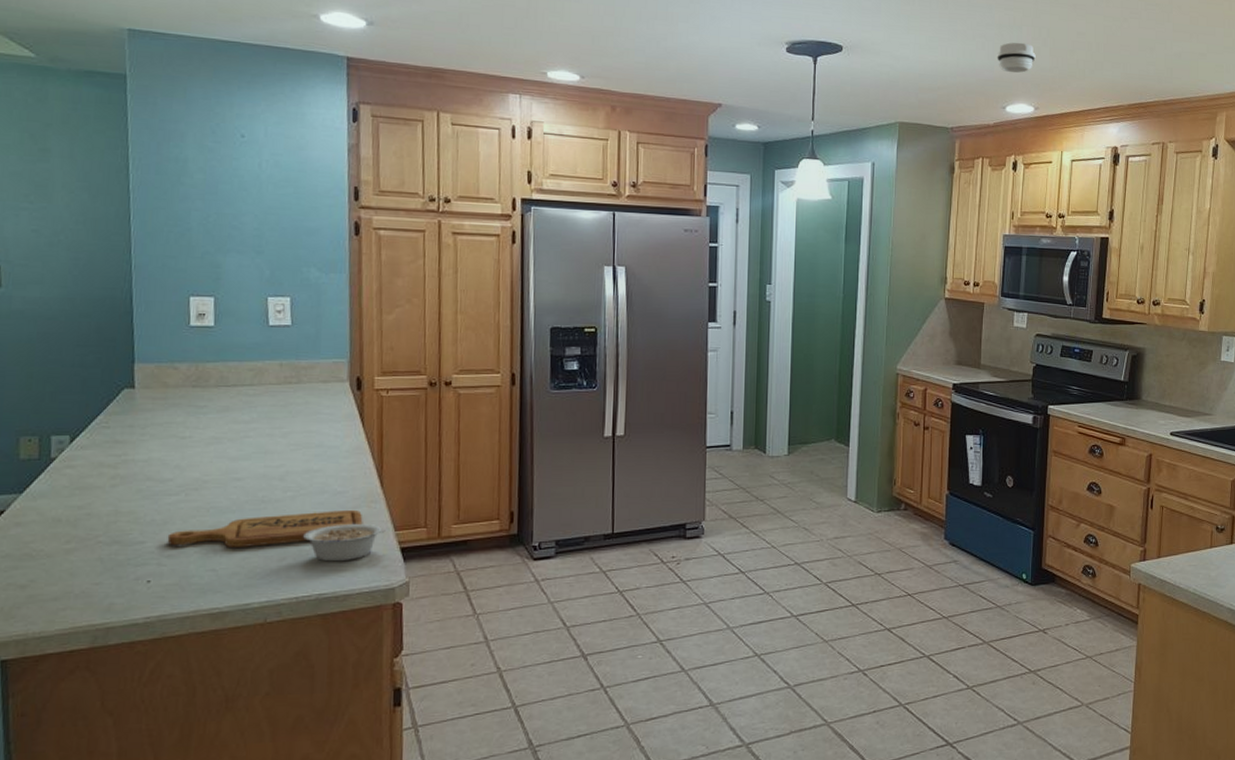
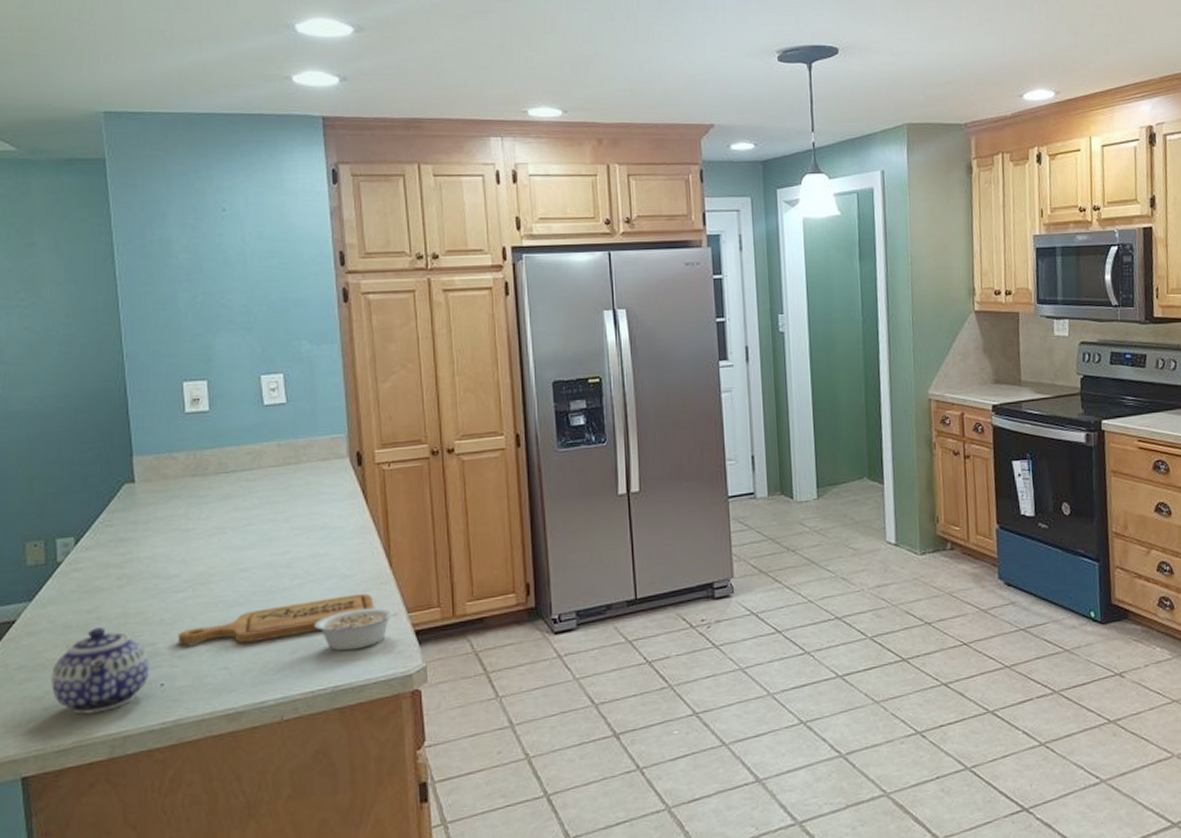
teapot: none [36,523,137,604] -> present [51,627,149,715]
smoke detector: present [997,42,1036,73] -> none [1007,22,1051,57]

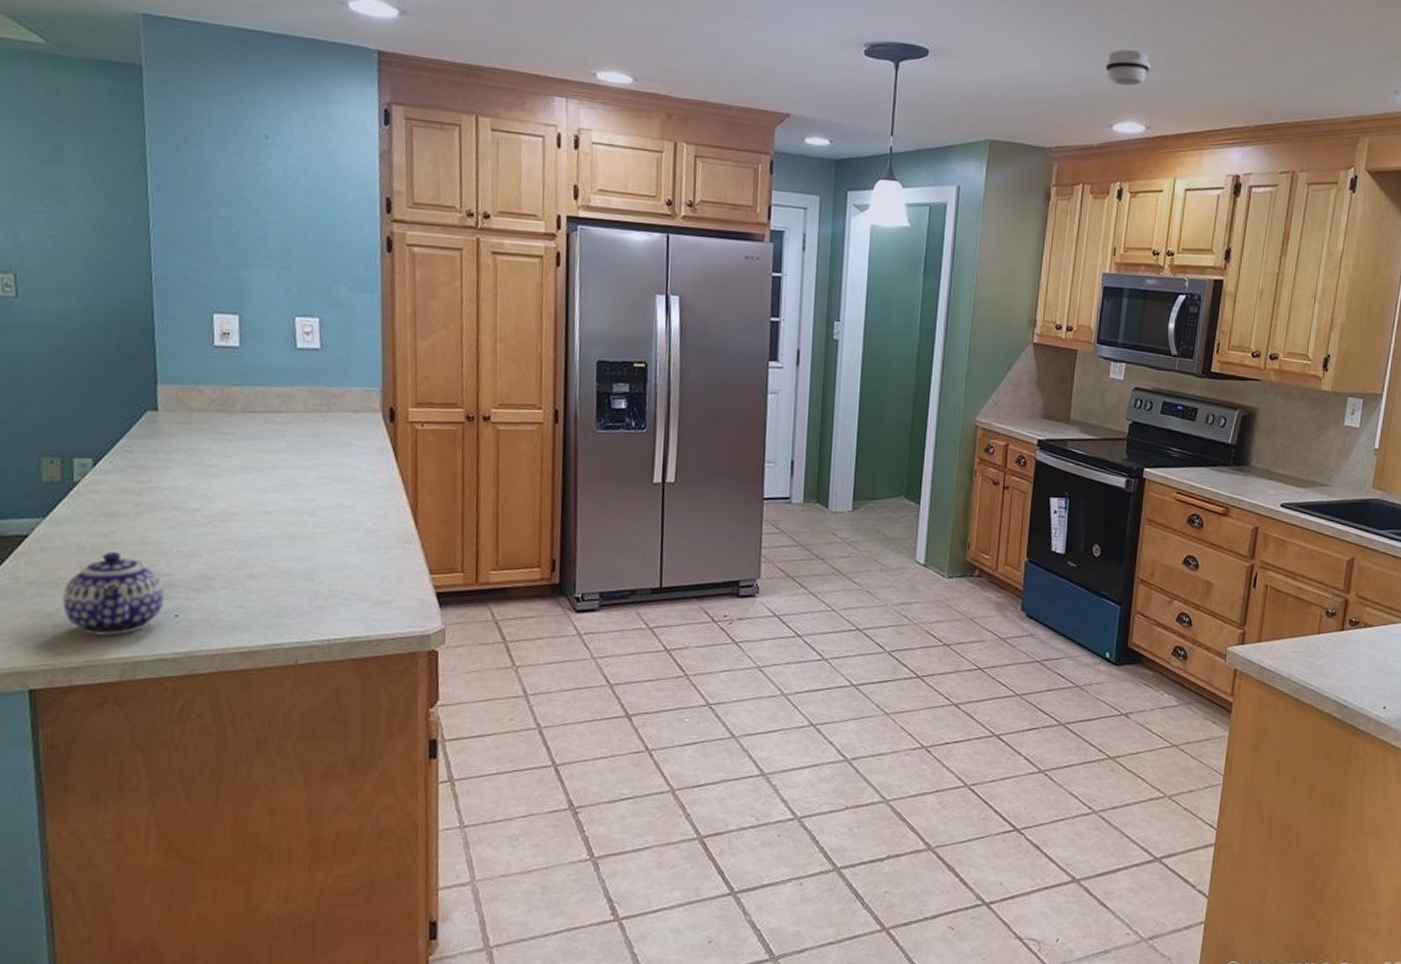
cutting board: present [177,593,374,645] -> none [194,549,397,585]
legume: present [314,607,398,651] -> none [335,564,420,605]
smoke detector: none [1007,22,1051,57] -> present [1105,49,1151,86]

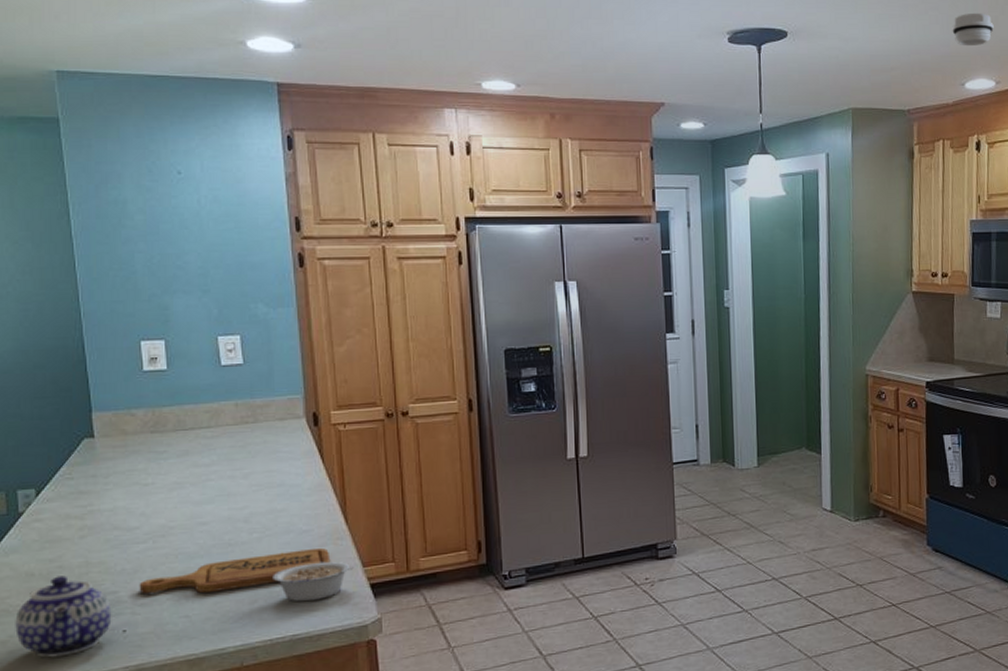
cutting board: none [194,549,397,585] -> present [139,547,331,594]
legume: none [335,564,420,605] -> present [273,561,354,602]

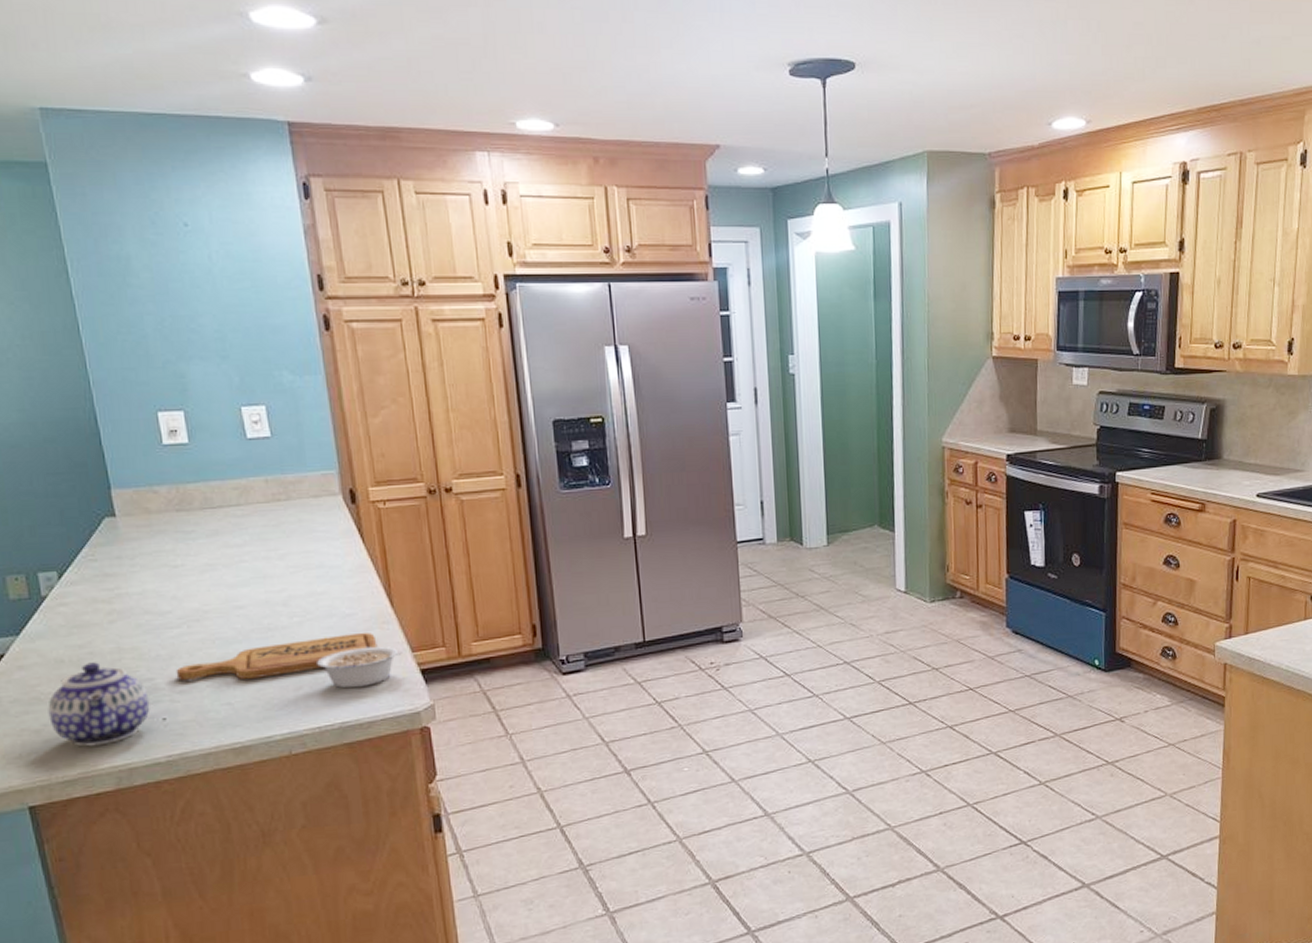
smoke detector: present [952,12,994,47] -> none [1038,41,1085,80]

